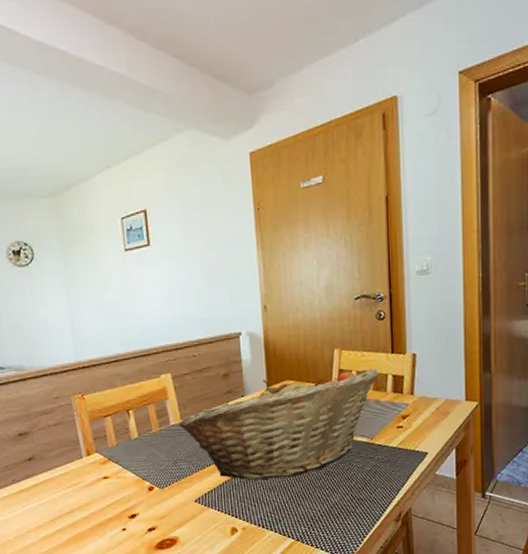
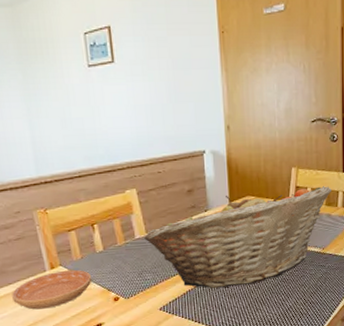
saucer: none [50,457,127,497] -> present [12,270,92,310]

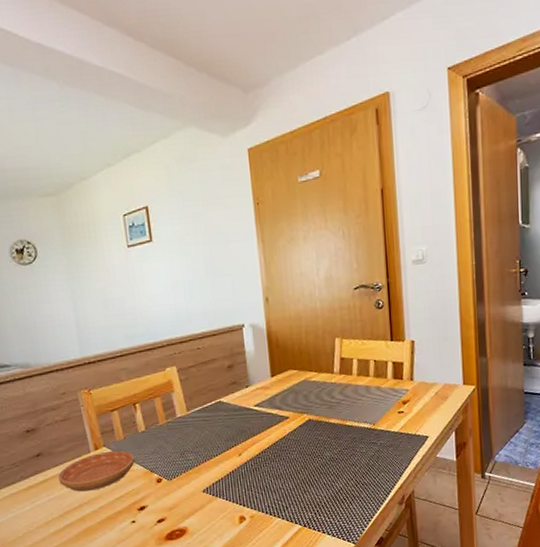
fruit basket: present [144,186,331,288] -> none [185,356,379,469]

